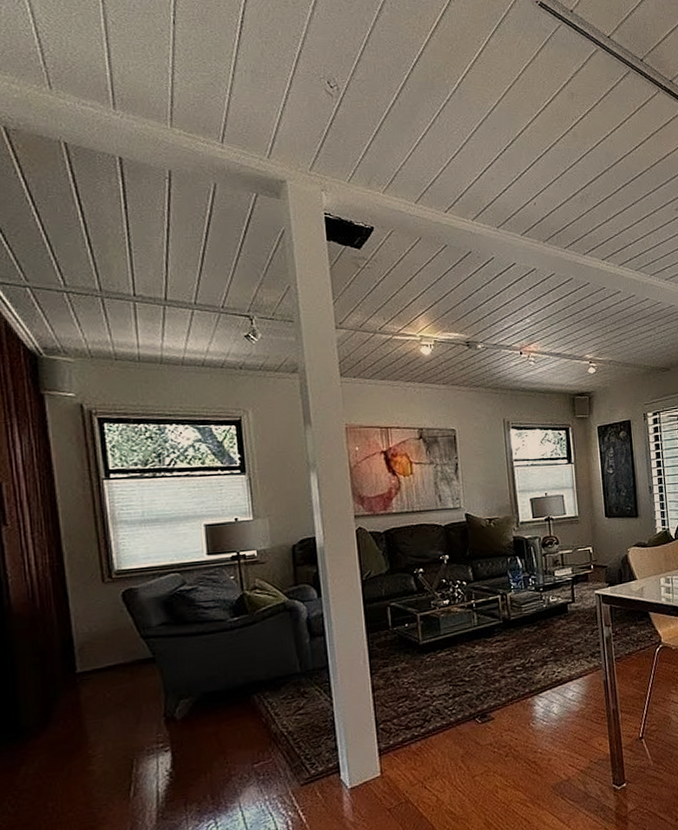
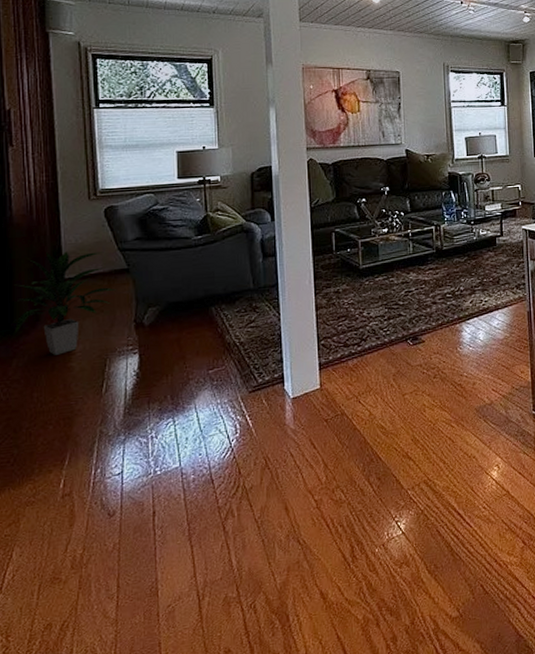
indoor plant: none [18,640,141,759] -> present [13,251,116,355]

